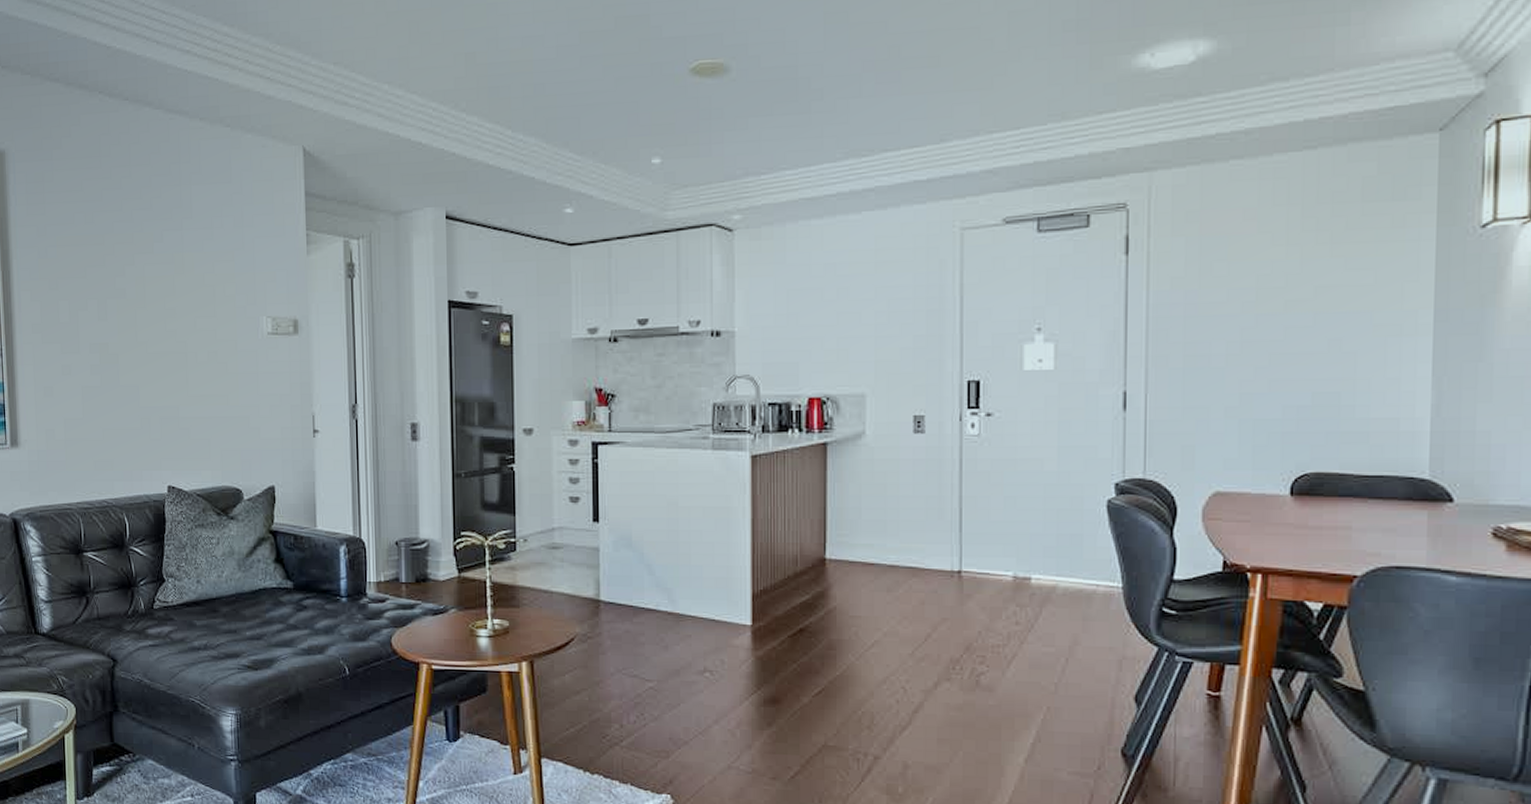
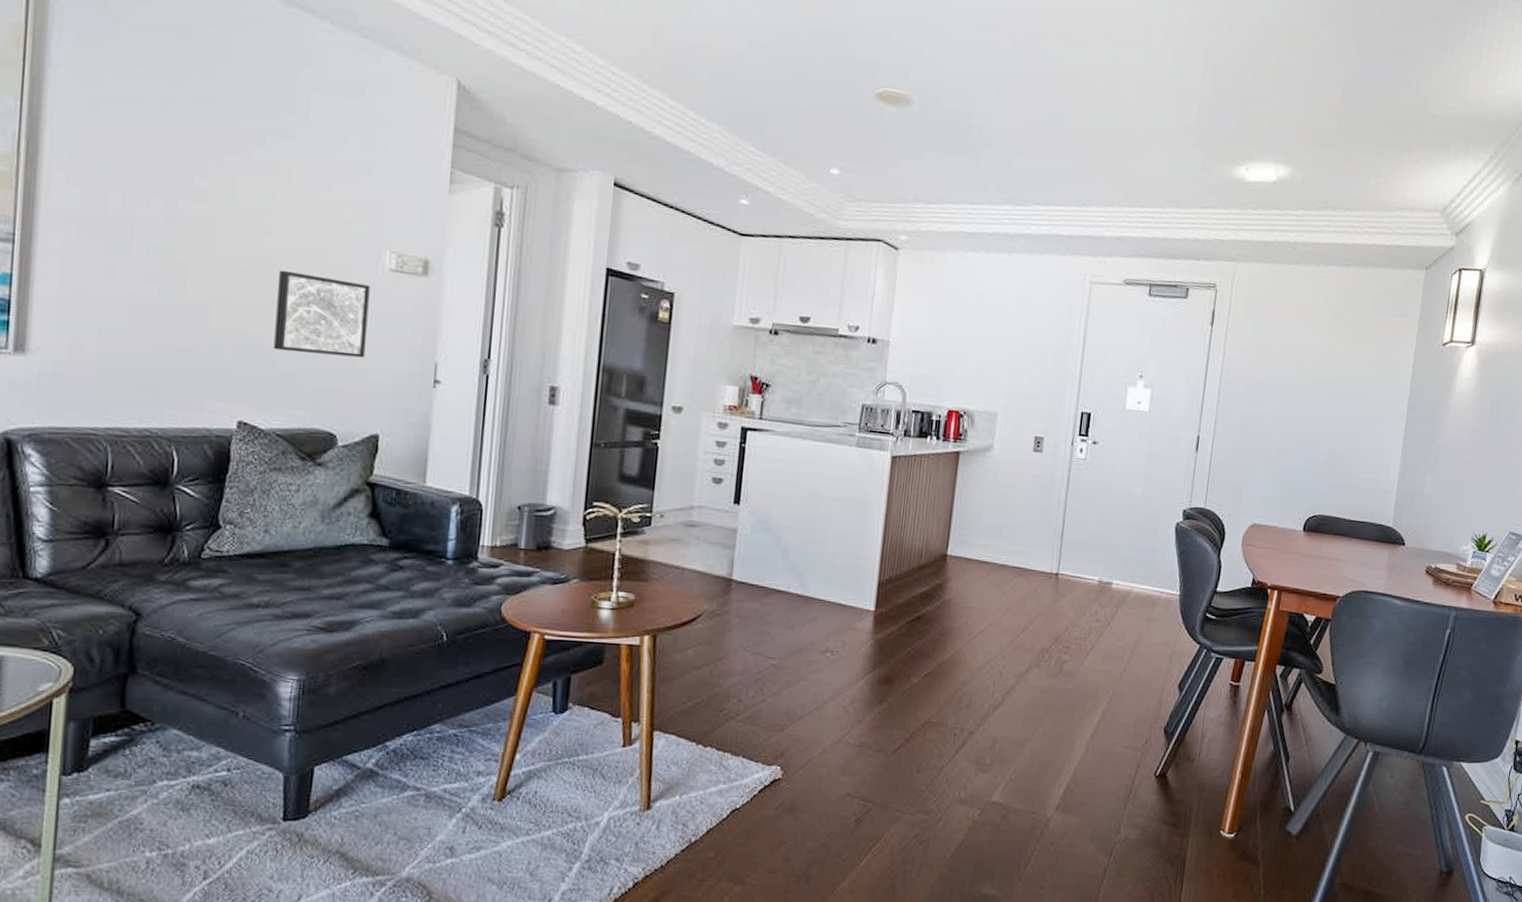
wall art: none [185,347,256,419] -> present [273,270,370,358]

